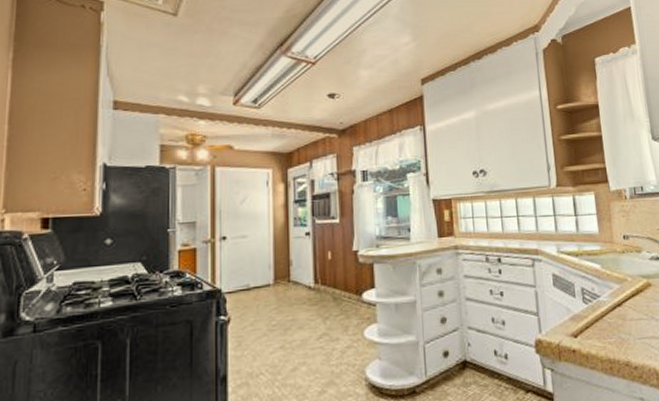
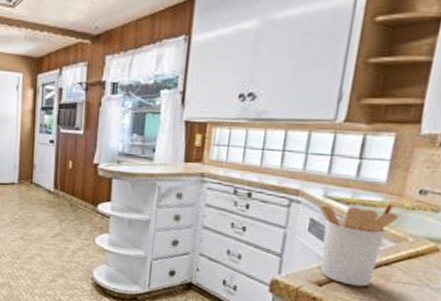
utensil holder: none [556,249,615,332] -> present [318,202,398,287]

